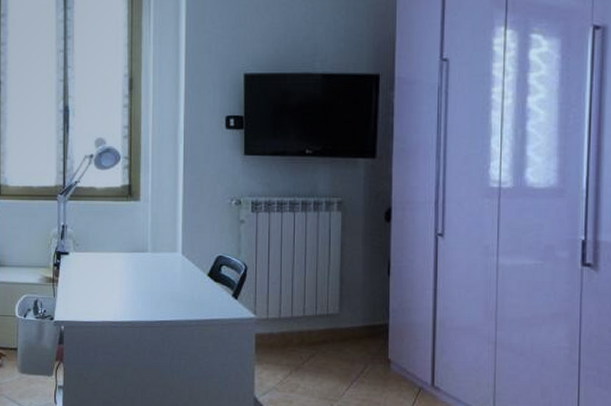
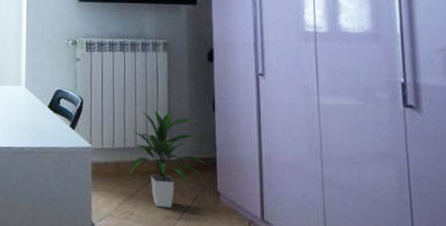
indoor plant: none [297,275,377,379] -> present [130,109,205,209]

